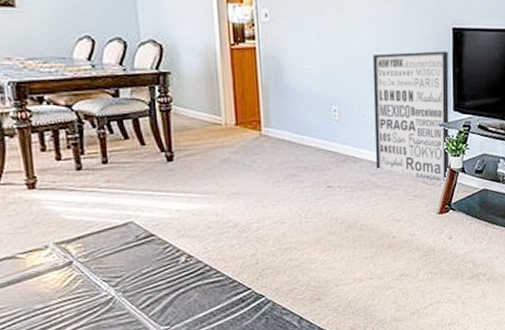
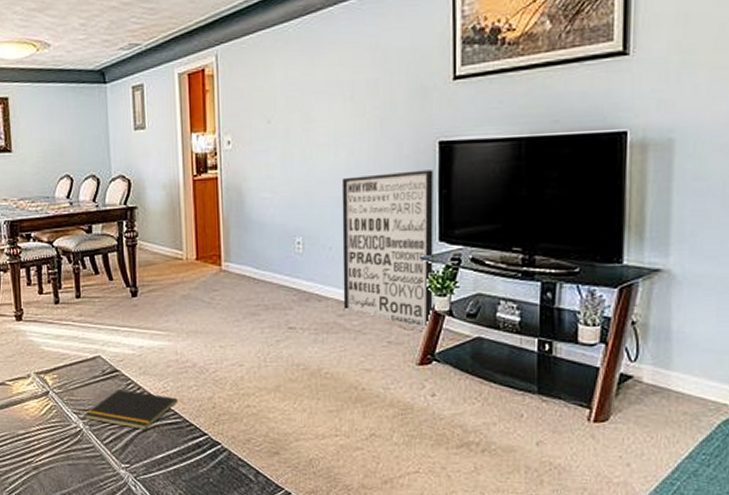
notepad: none [115,253,221,291] -> present [84,389,179,430]

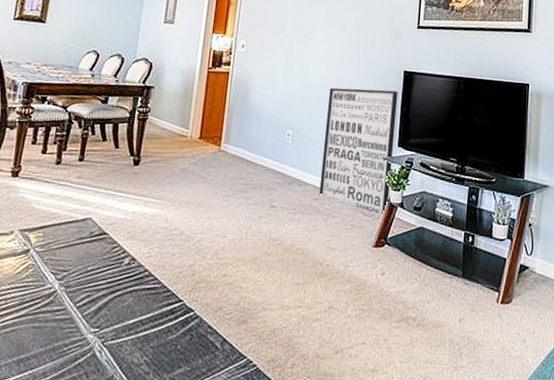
notepad: present [84,389,179,430] -> none [62,252,160,294]

